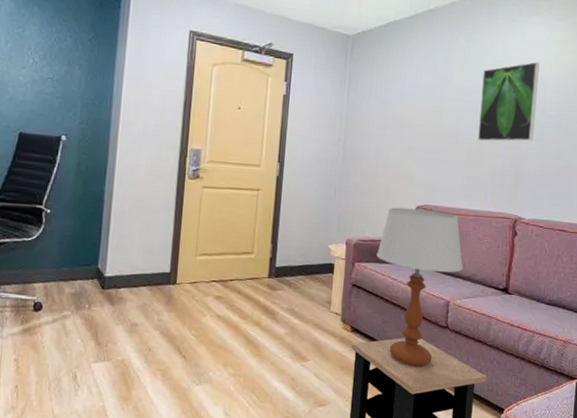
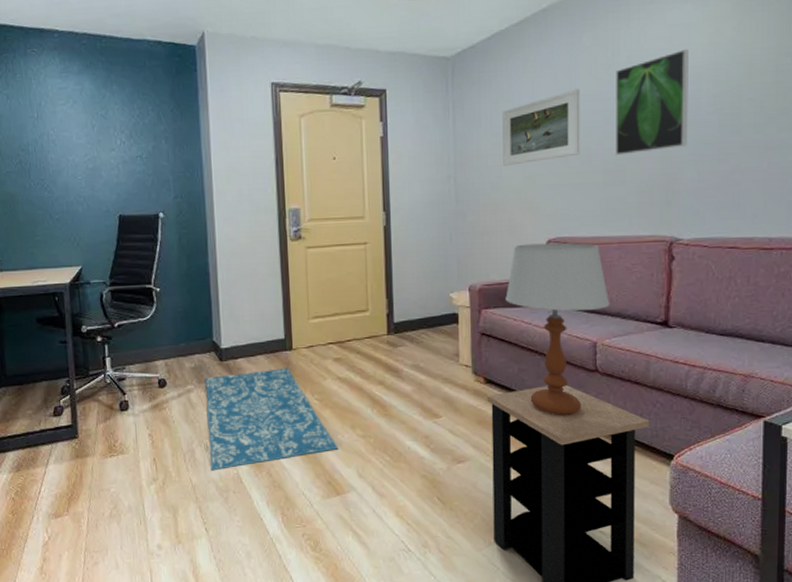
rug: none [75,301,209,402] -> present [205,368,339,471]
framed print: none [386,80,454,137] -> present [502,89,580,166]

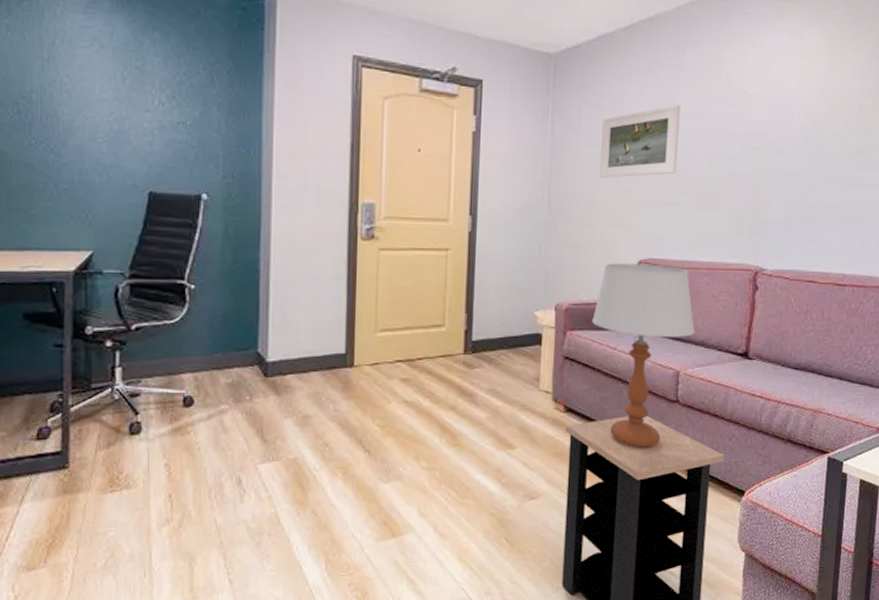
rug: present [205,368,339,471] -> none [242,388,399,509]
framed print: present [616,49,689,156] -> none [710,78,784,179]

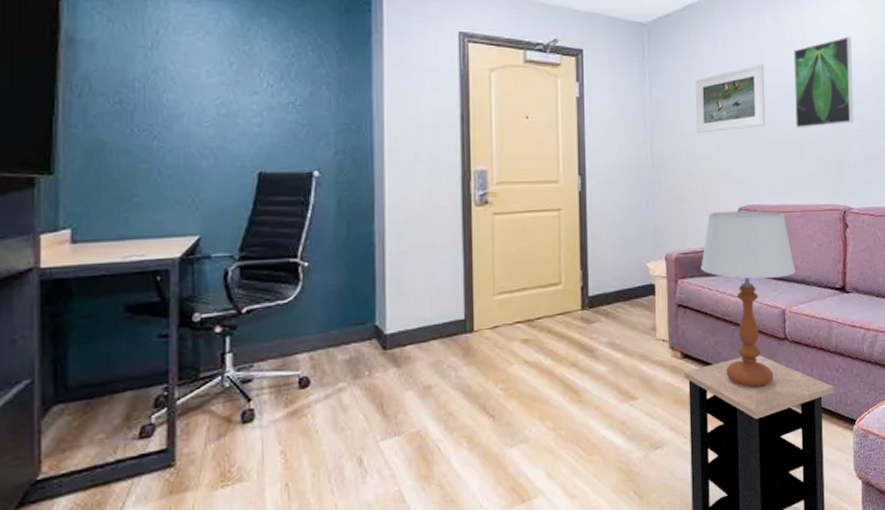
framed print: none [710,78,784,179] -> present [794,36,854,128]

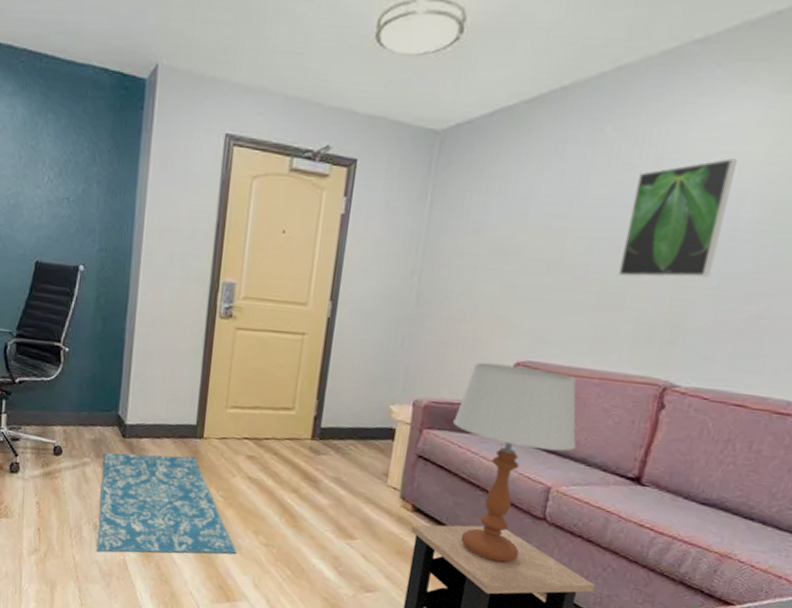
rug: none [362,354,525,491] -> present [96,452,237,554]
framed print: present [695,64,766,133] -> none [480,189,591,270]

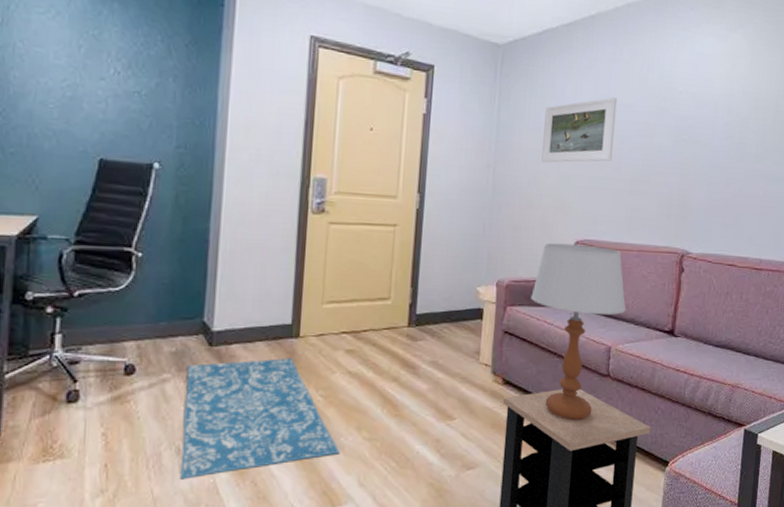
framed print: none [480,189,591,270] -> present [541,97,617,163]
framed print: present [618,158,737,278] -> none [643,77,710,168]

